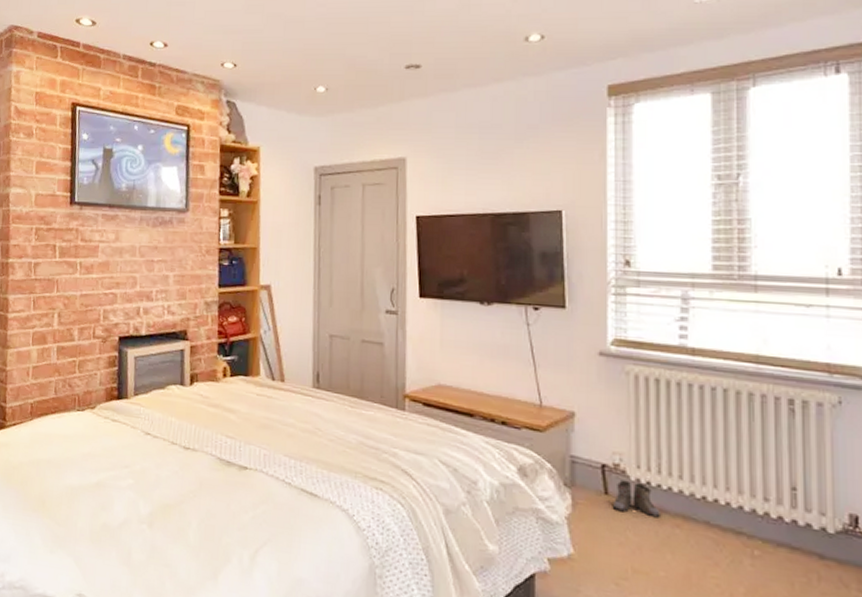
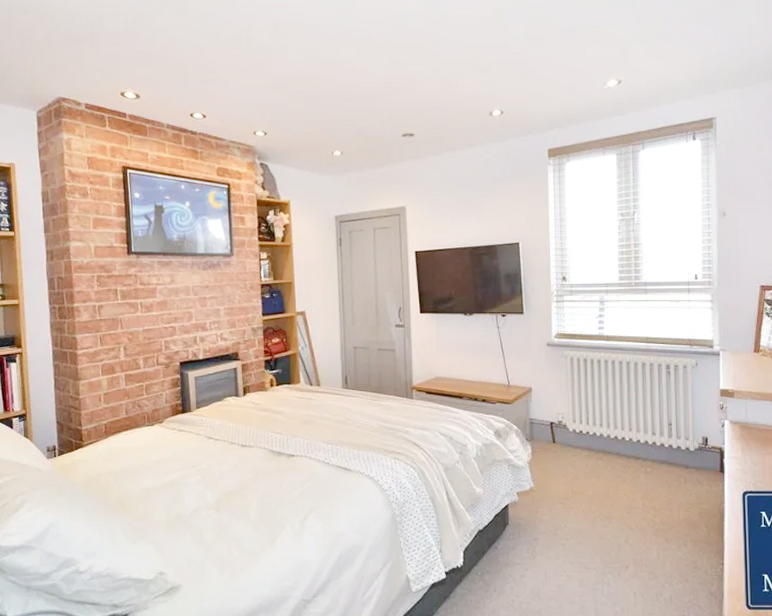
boots: present [612,479,660,518] -> none [558,431,589,455]

